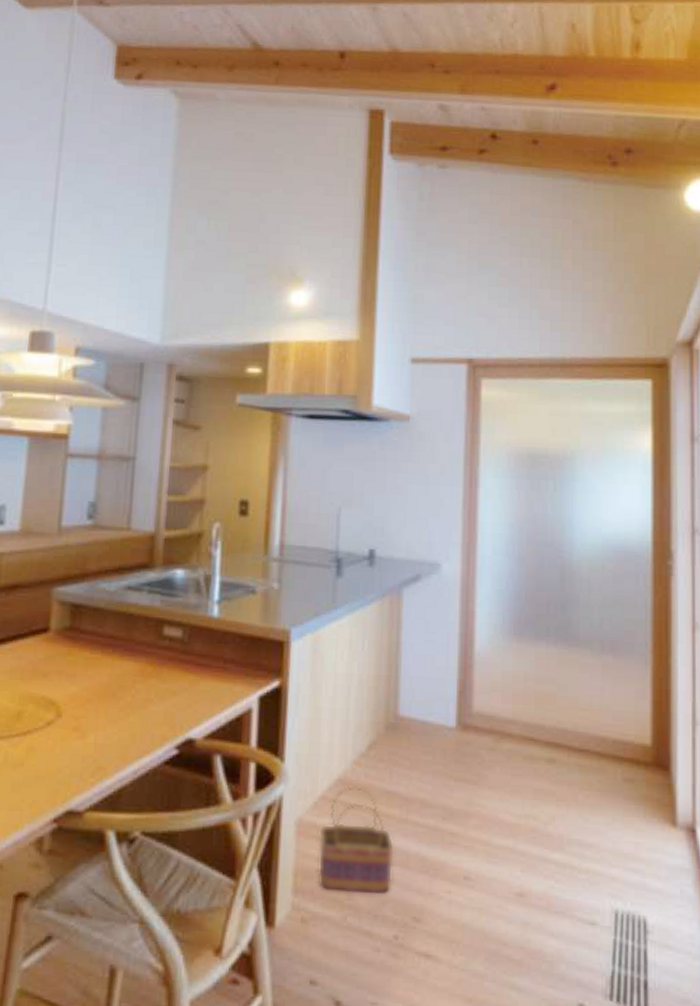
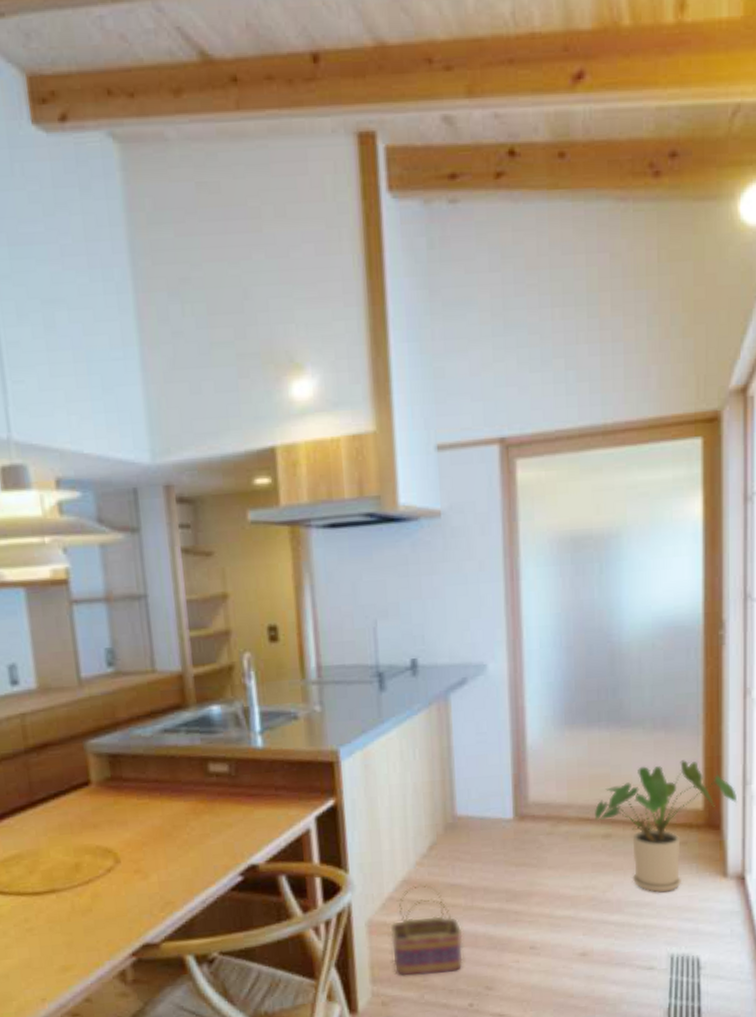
house plant: none [539,689,687,834] -> present [595,760,738,893]

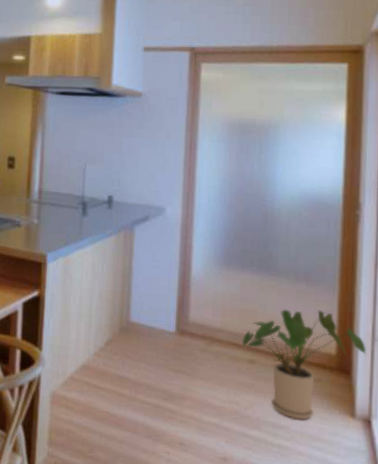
basket: present [390,884,464,977] -> none [67,371,126,451]

